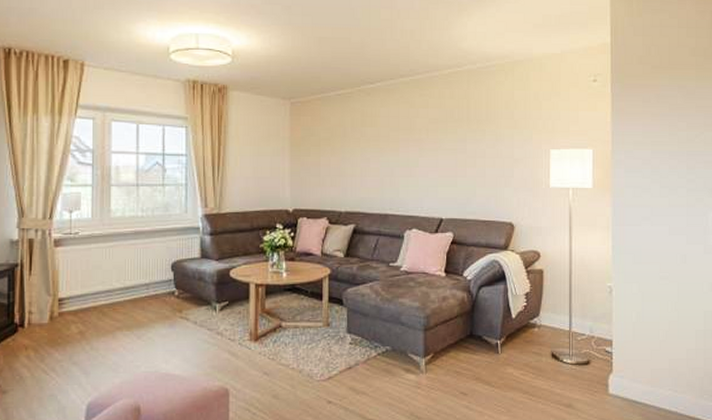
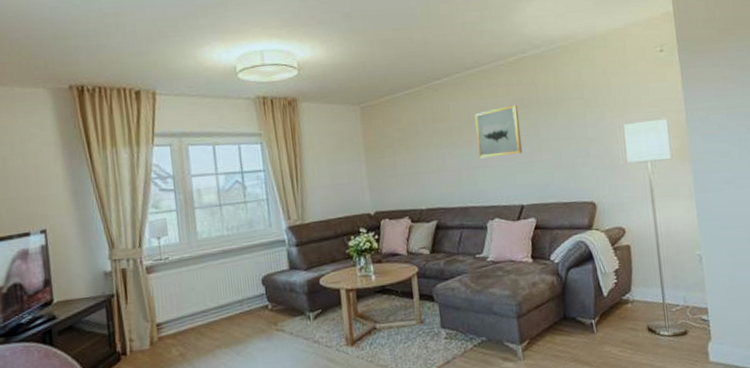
wall art: none [403,117,448,168] -> present [474,105,523,159]

